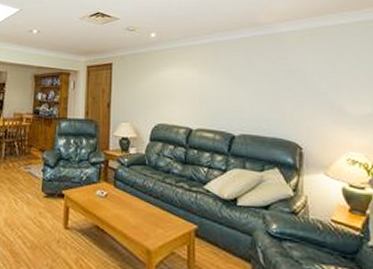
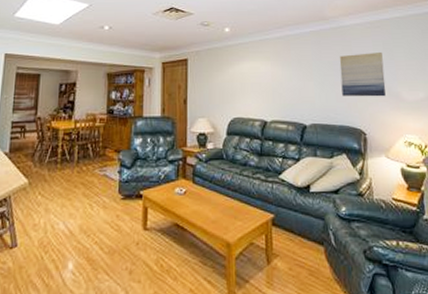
wall art: none [273,62,327,110] -> present [339,53,386,97]

